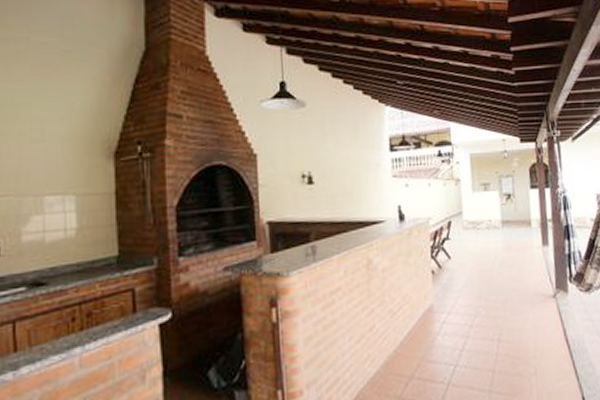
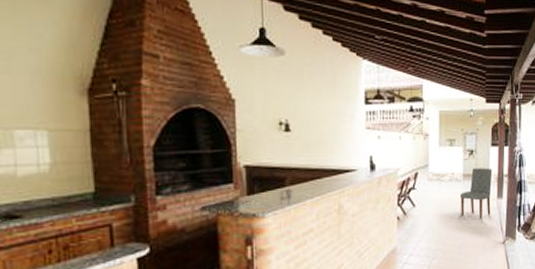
dining chair: none [500,212,537,270] -> present [460,168,492,219]

